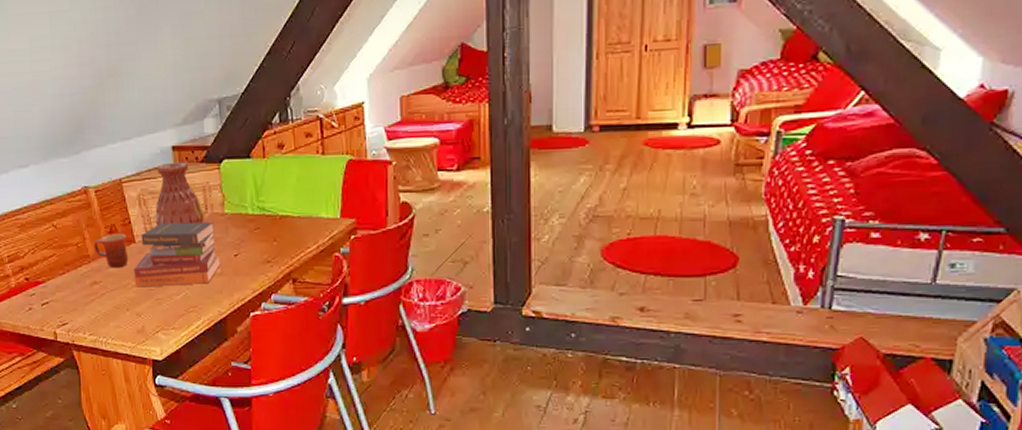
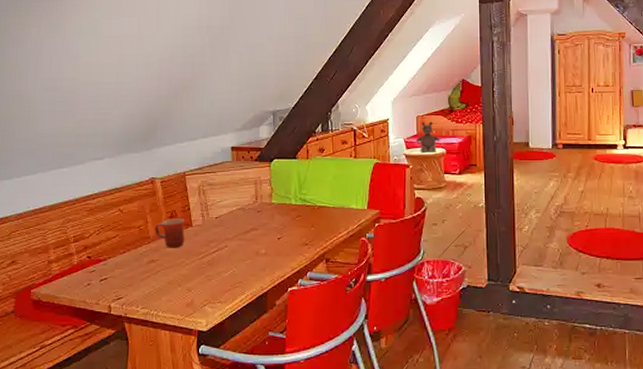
books: present [133,221,222,288] -> none [188,209,266,266]
vase: present [155,162,205,226] -> none [212,160,255,212]
stuffed animal: none [399,103,432,144] -> present [415,121,440,153]

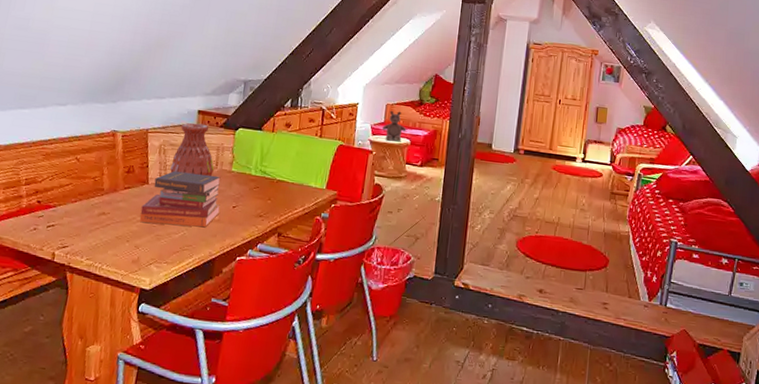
mug: present [154,218,185,248] -> none [109,173,142,204]
books: none [188,209,266,266] -> present [139,170,221,228]
vase: none [212,160,255,212] -> present [170,122,215,176]

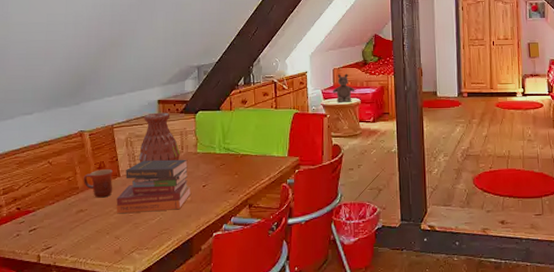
mug: none [109,173,142,204] -> present [83,169,113,198]

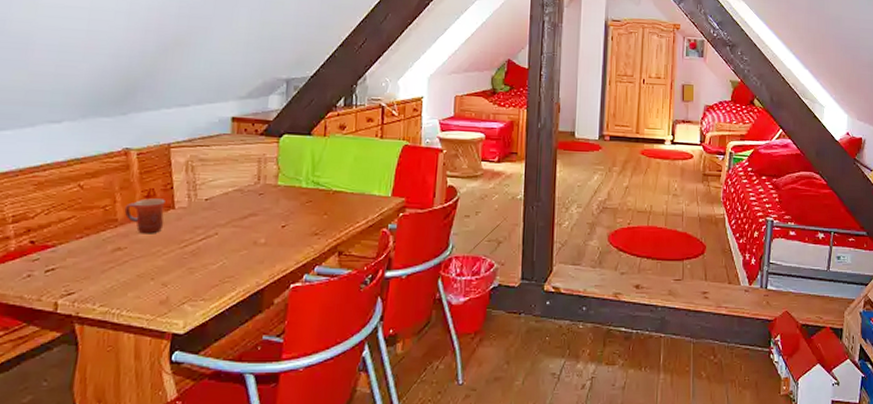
books: present [116,159,192,214] -> none [166,190,267,256]
vase: present [139,112,181,163] -> none [201,132,257,193]
stuffed animal: present [332,73,355,103] -> none [451,102,480,137]

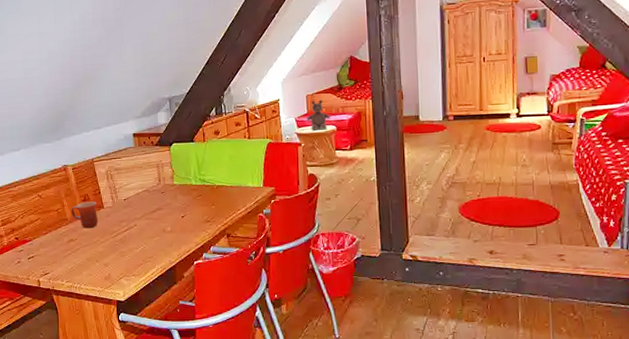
stuffed animal: none [451,102,480,137] -> present [306,100,331,131]

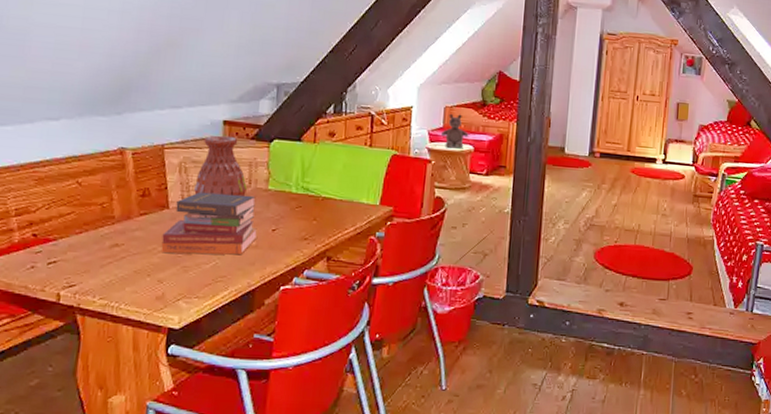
mug: present [70,201,99,228] -> none [121,197,160,232]
books: none [102,191,172,243] -> present [161,192,258,255]
vase: none [120,145,159,195] -> present [194,135,248,196]

